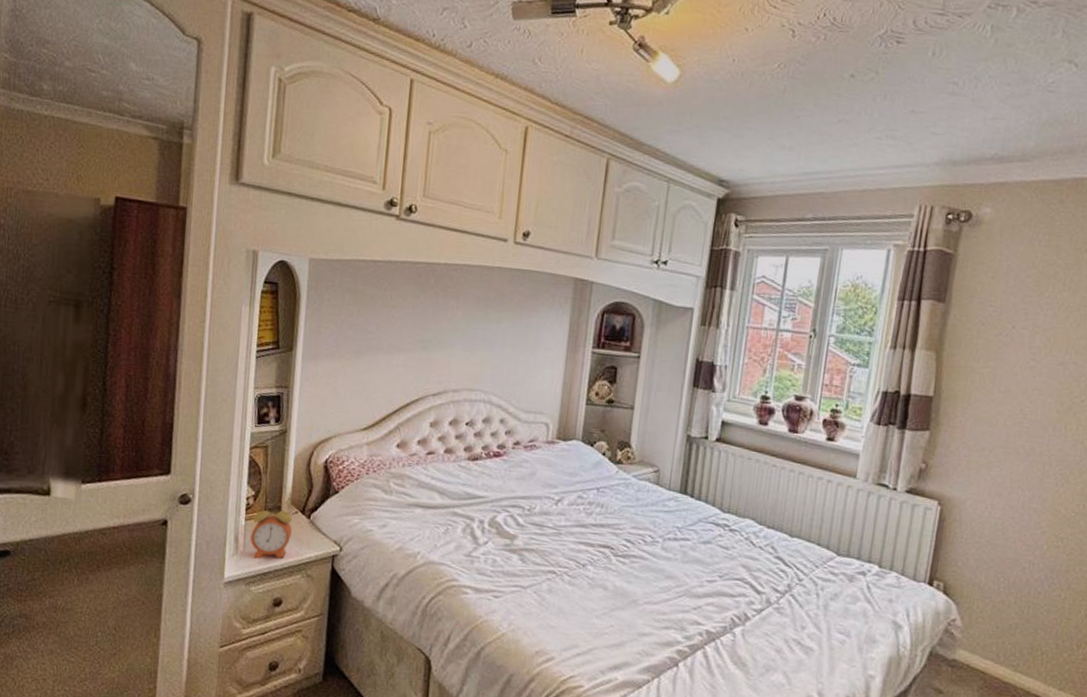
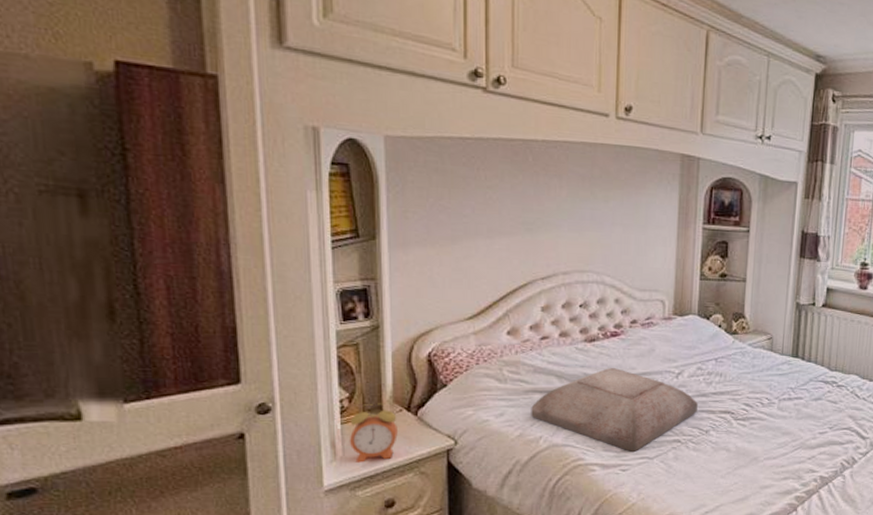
cushion: none [411,488,576,579] -> present [531,368,698,453]

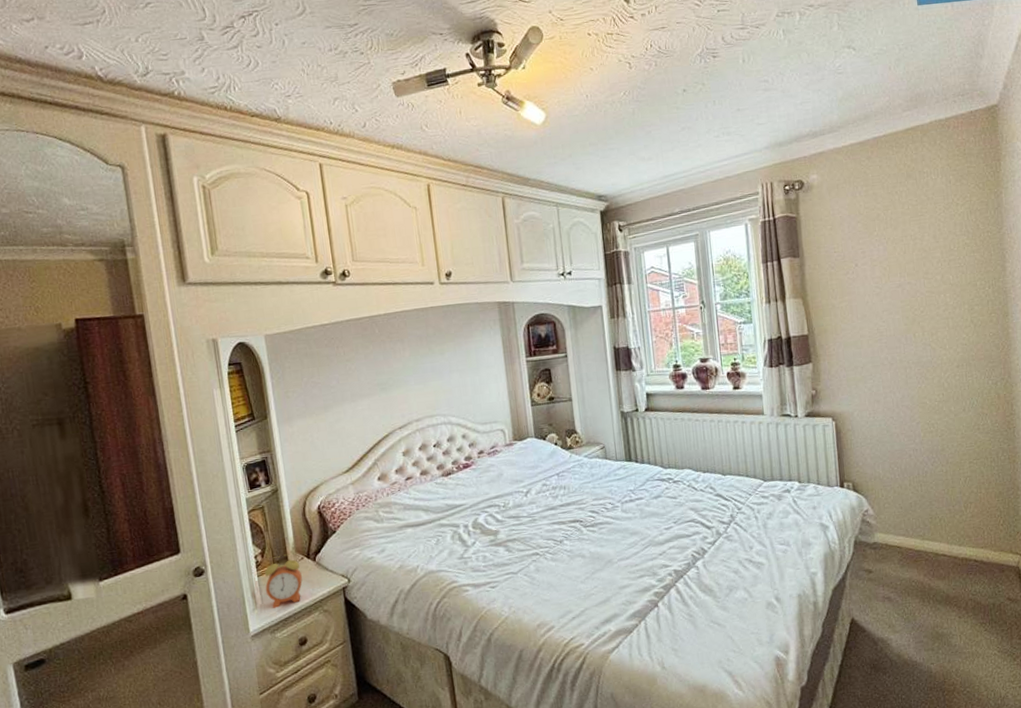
cushion: present [531,368,698,453] -> none [406,495,549,570]

